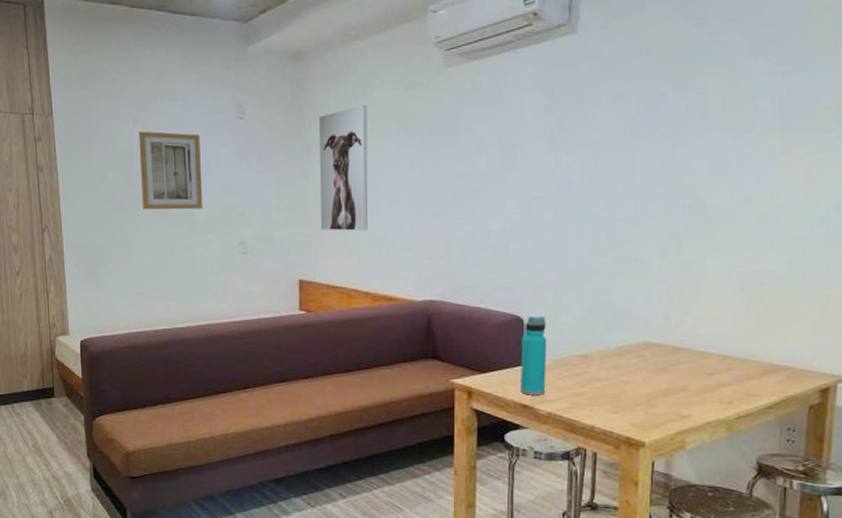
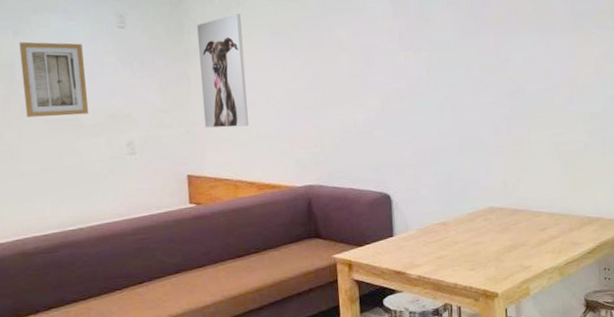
water bottle: present [519,316,547,395] -> none [390,192,415,263]

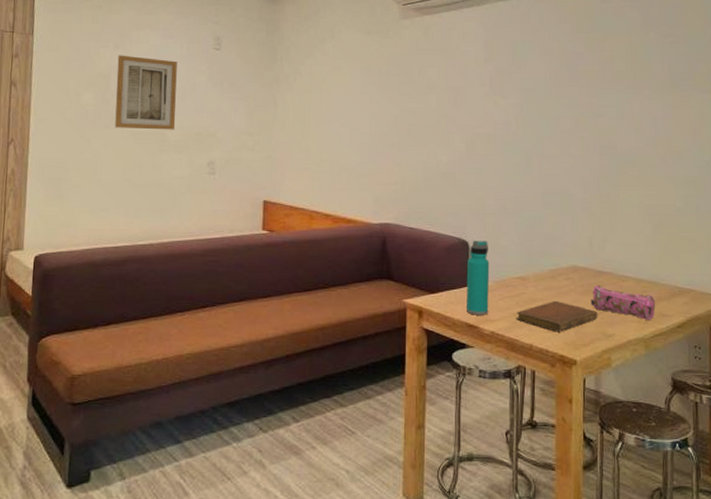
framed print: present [197,14,249,128] -> none [286,46,333,157]
water bottle: none [390,192,415,263] -> present [465,241,490,315]
notebook: none [440,240,516,270] -> present [516,300,598,332]
pencil case: none [508,222,568,251] -> present [590,284,656,321]

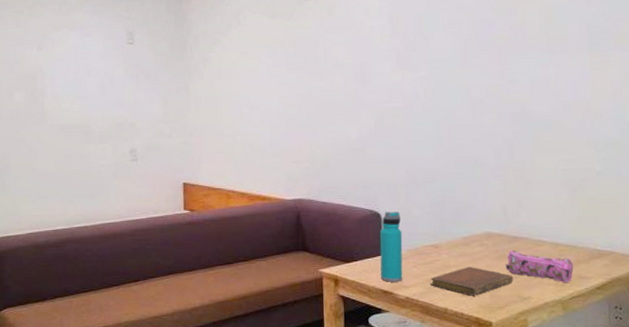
wall art: present [115,55,177,130] -> none [42,55,98,123]

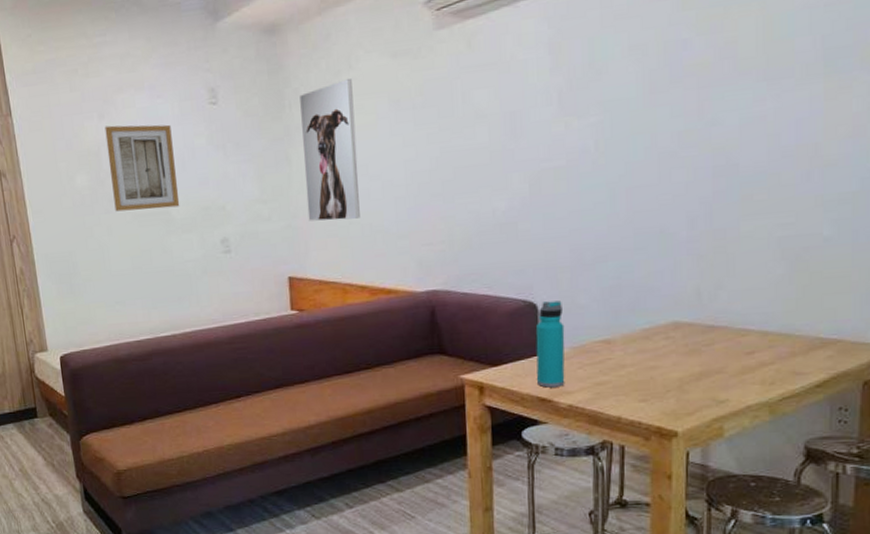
wall art: none [42,55,98,123] -> present [104,124,180,212]
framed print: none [199,32,243,140] -> present [300,79,360,221]
notebook: present [430,266,514,296] -> none [600,364,707,401]
pencil case: present [505,249,574,283] -> none [697,342,787,382]

